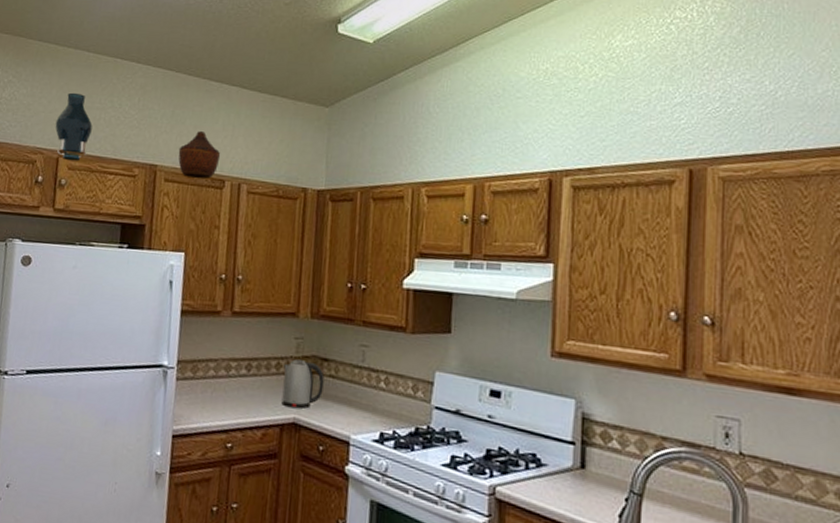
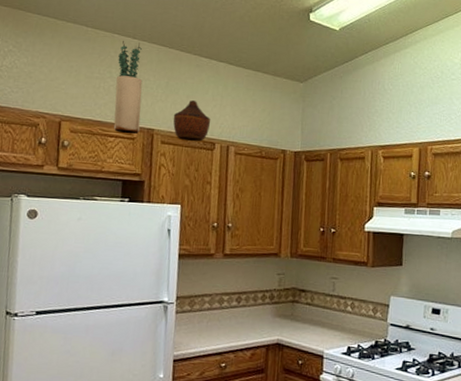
vase: present [55,92,93,162] -> none [56,63,93,125]
vase: none [113,66,146,172] -> present [113,41,143,135]
kettle: present [281,358,325,409] -> none [267,291,302,332]

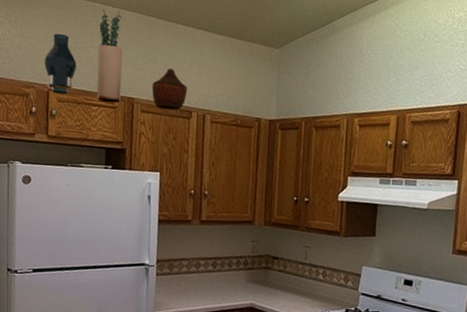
vase: none [56,63,93,125] -> present [44,33,78,95]

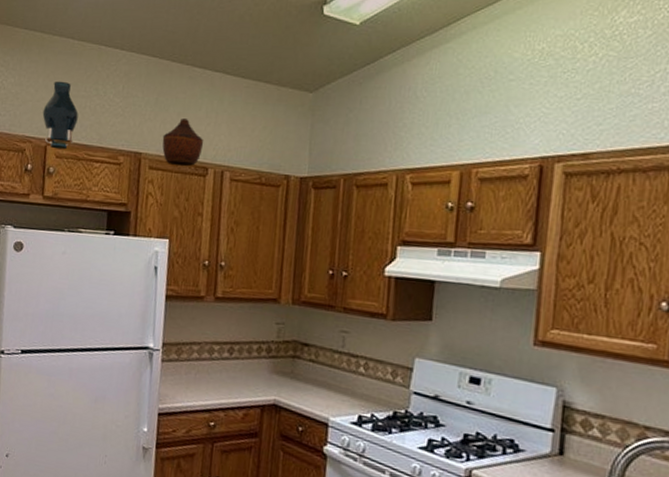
vase: present [96,10,123,104] -> none [99,53,130,159]

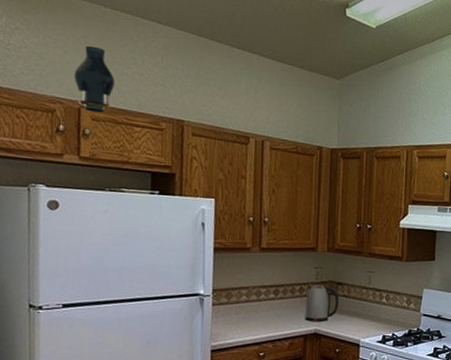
woven basket: present [162,119,204,167] -> none [204,92,245,136]
kettle: none [262,343,305,391] -> present [305,284,339,322]

